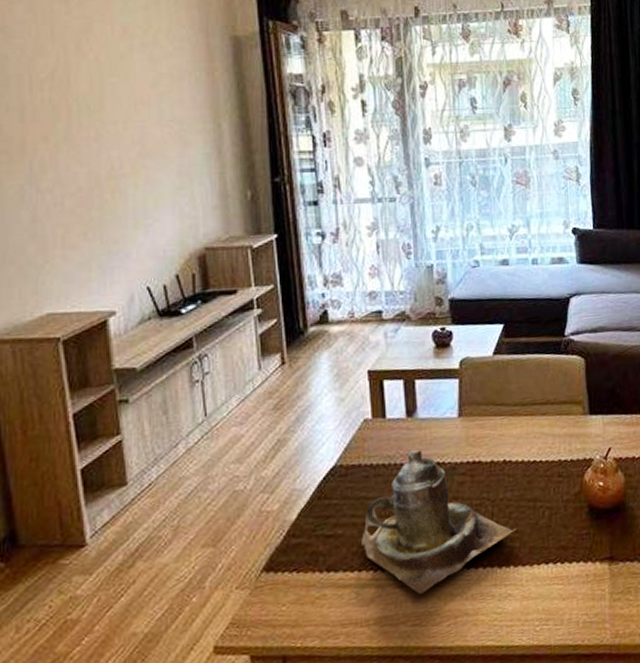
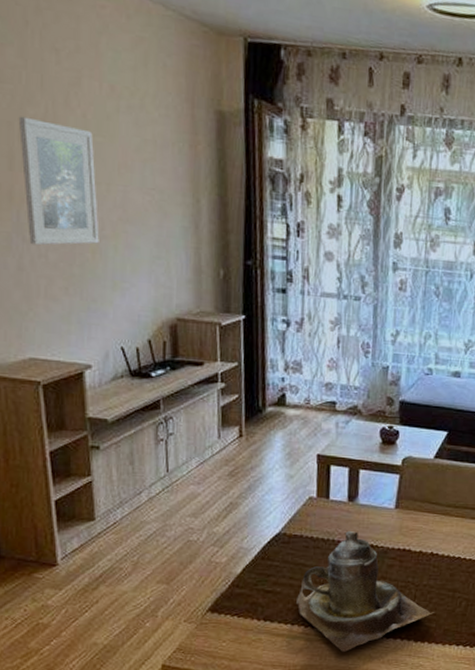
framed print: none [28,68,118,194] -> present [18,116,99,246]

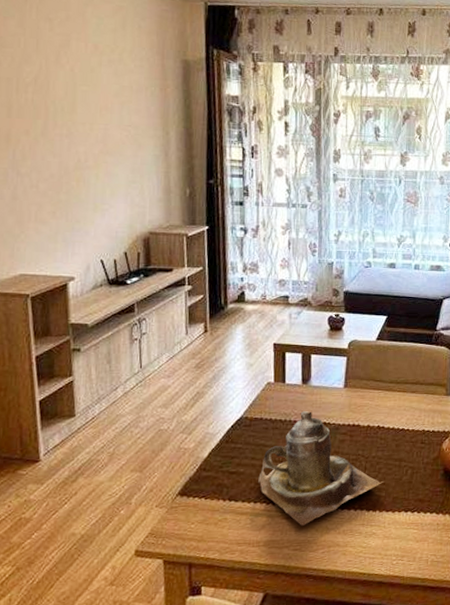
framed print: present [18,116,99,246] -> none [16,73,83,178]

